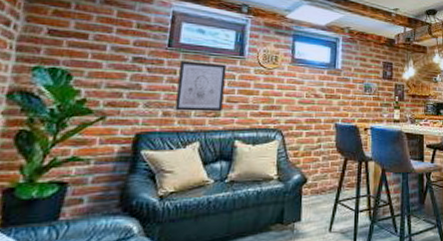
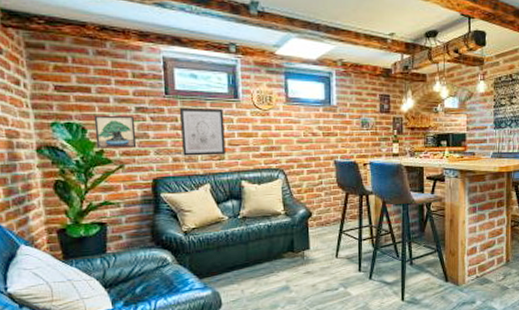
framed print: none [79,62,130,99] -> present [93,115,137,148]

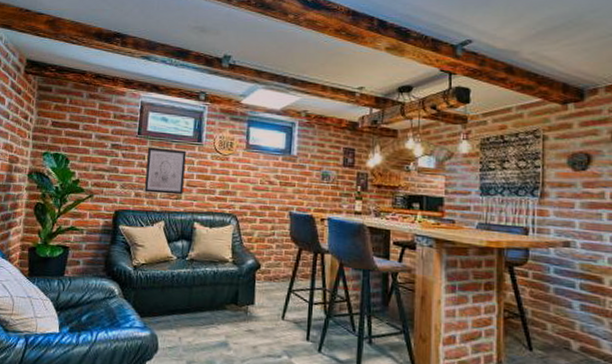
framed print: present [93,115,137,148] -> none [74,148,109,180]

